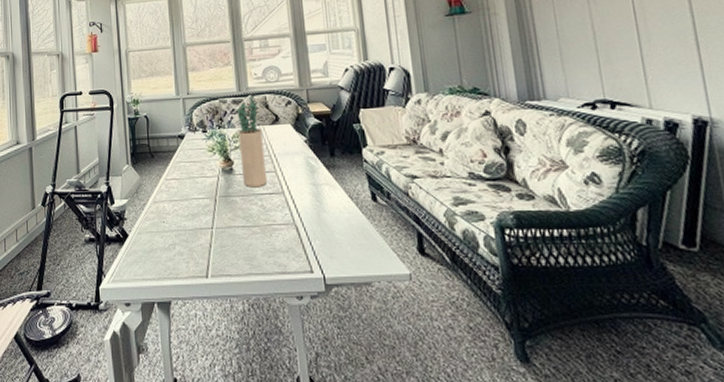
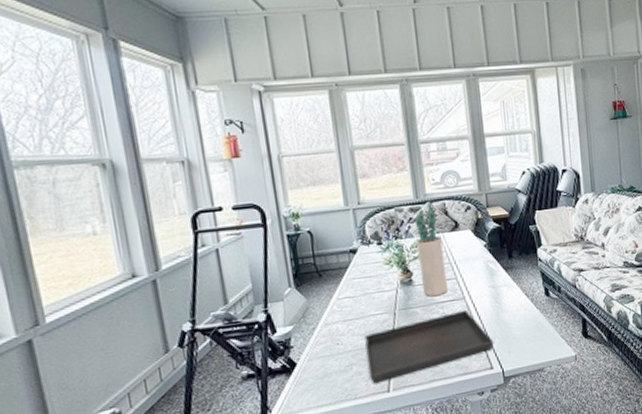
serving tray: none [187,204,315,266] -> present [365,309,494,383]

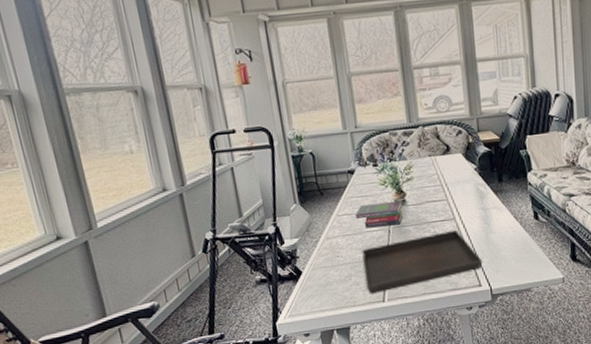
books: none [358,280,409,312] -> present [356,200,403,228]
vase: present [415,200,448,297] -> none [408,125,440,217]

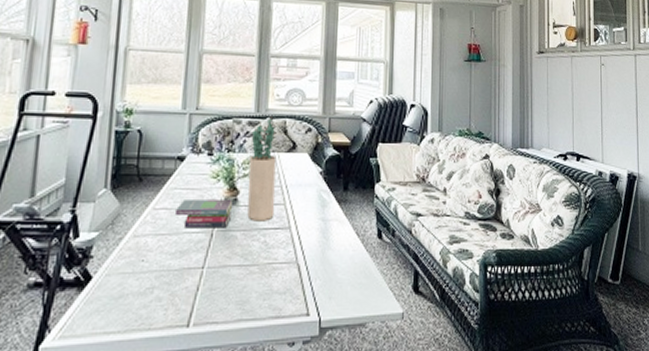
serving tray: present [362,229,483,293] -> none [170,241,315,313]
vase: none [408,125,440,217] -> present [247,116,276,222]

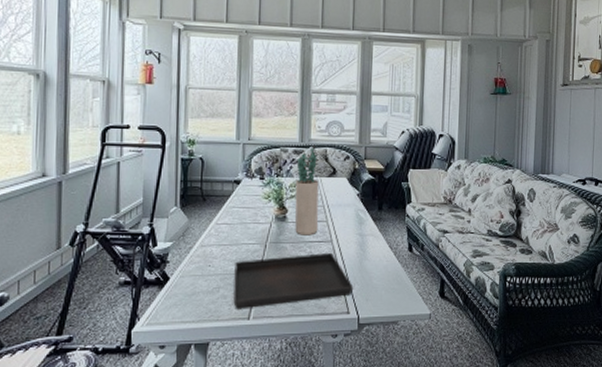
serving tray: none [170,241,315,313] -> present [233,252,354,308]
books: present [176,198,232,228] -> none [235,216,282,241]

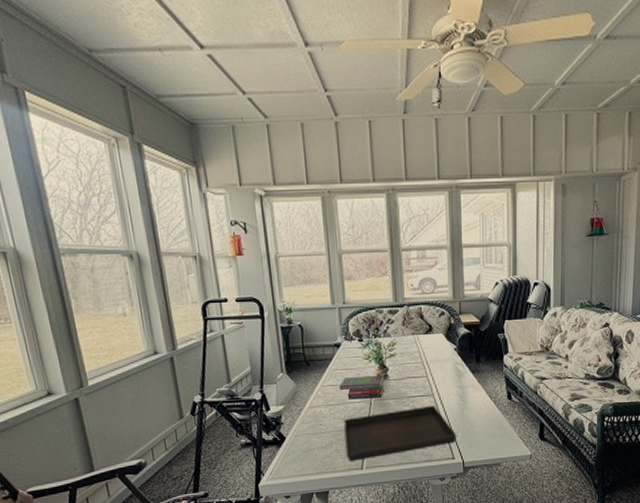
books: none [235,216,282,241] -> present [340,375,384,400]
vase: present [294,146,319,236] -> none [393,304,419,391]

